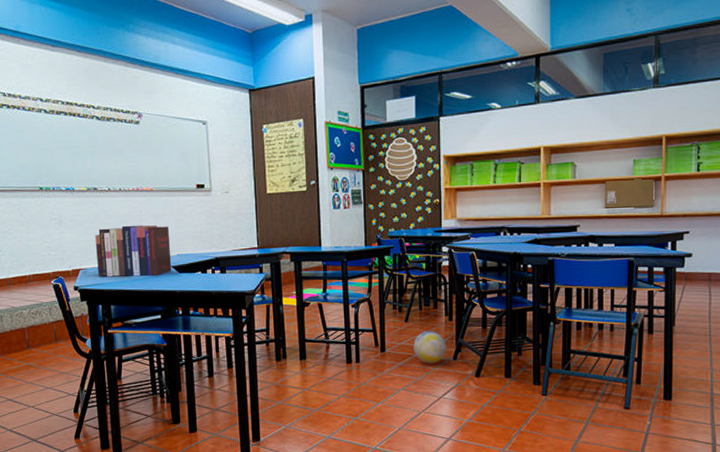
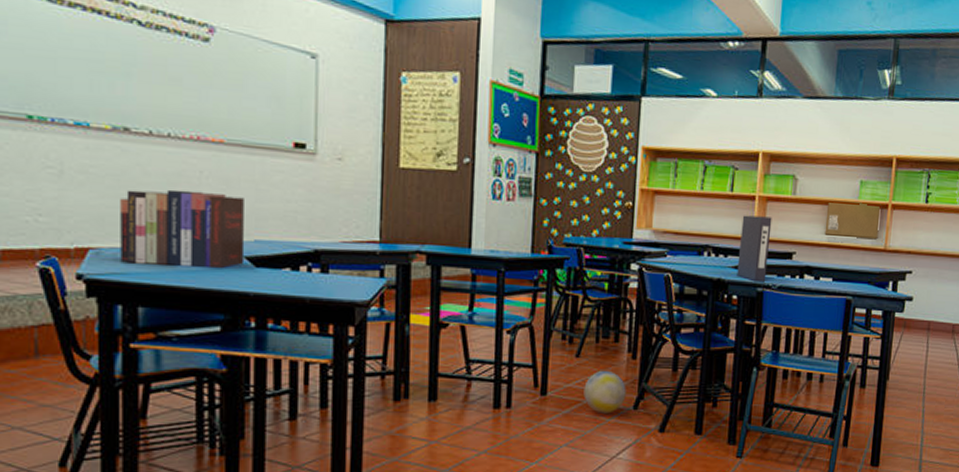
binder: none [529,199,557,253] -> present [736,215,772,283]

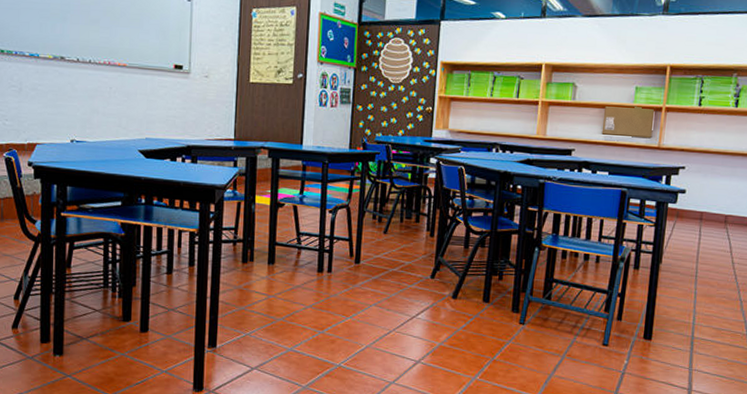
books: present [120,189,245,269] -> none [56,101,139,160]
ball: present [583,370,626,414] -> none [390,245,425,281]
binder: present [736,215,772,283] -> none [521,117,554,175]

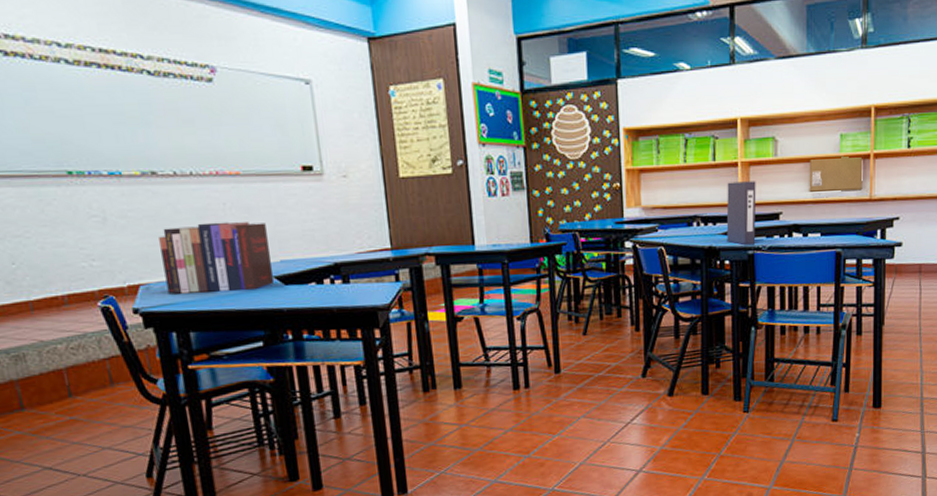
books: none [56,101,139,160] -> present [159,221,275,295]
binder: none [521,117,554,175] -> present [726,181,756,246]

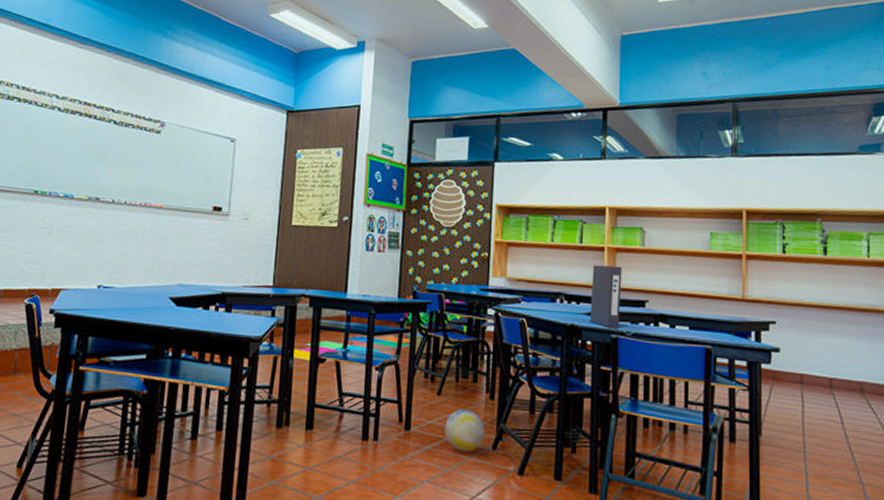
books: present [159,221,275,295] -> none [81,244,173,307]
ball: none [594,344,634,385] -> present [444,409,485,452]
box: present [809,154,863,192] -> none [677,250,735,289]

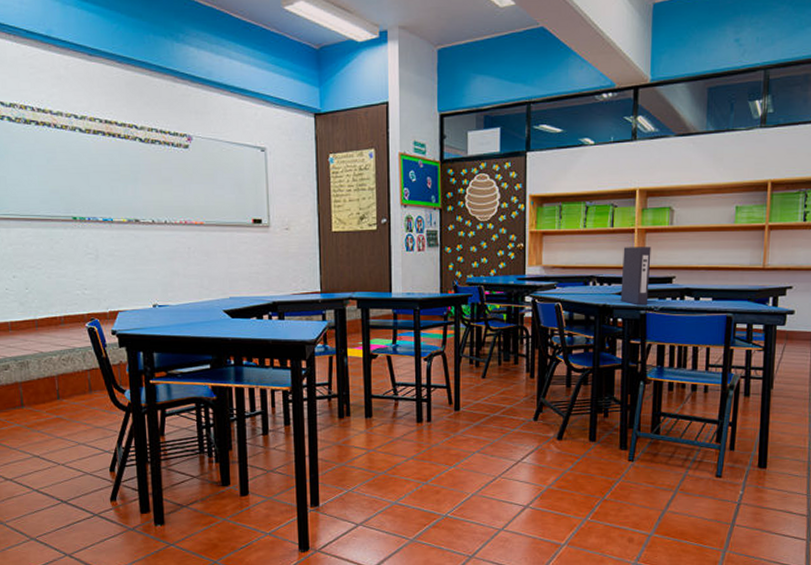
ball: present [444,409,485,452] -> none [490,388,527,425]

